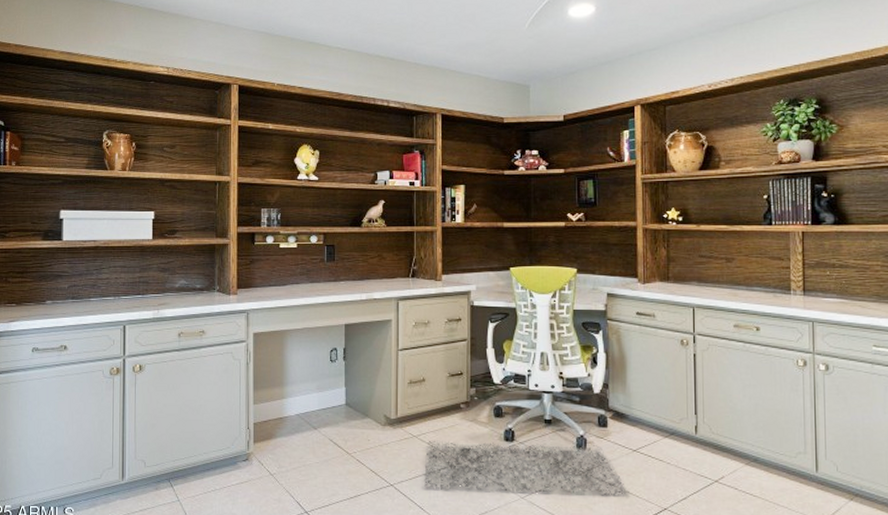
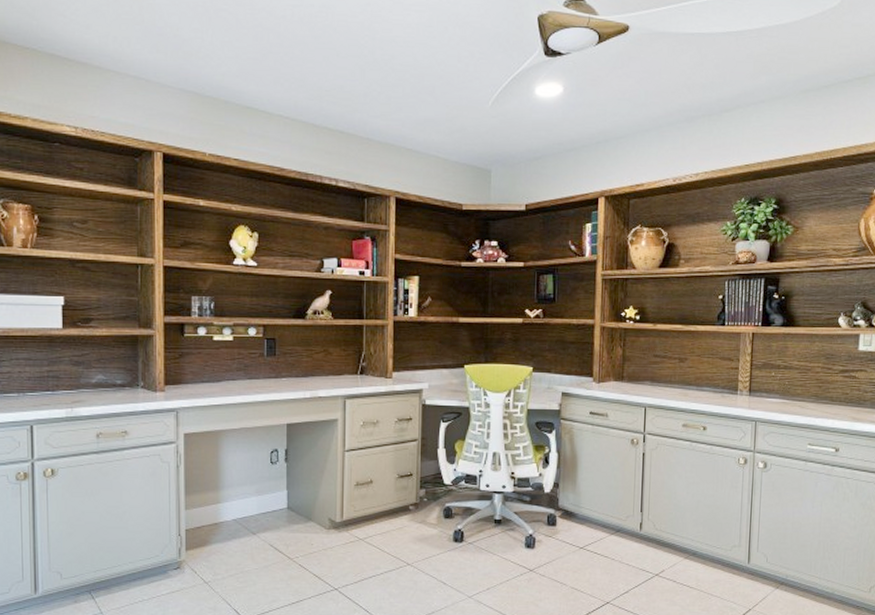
rug: present [424,440,629,496] -> none [370,542,574,593]

